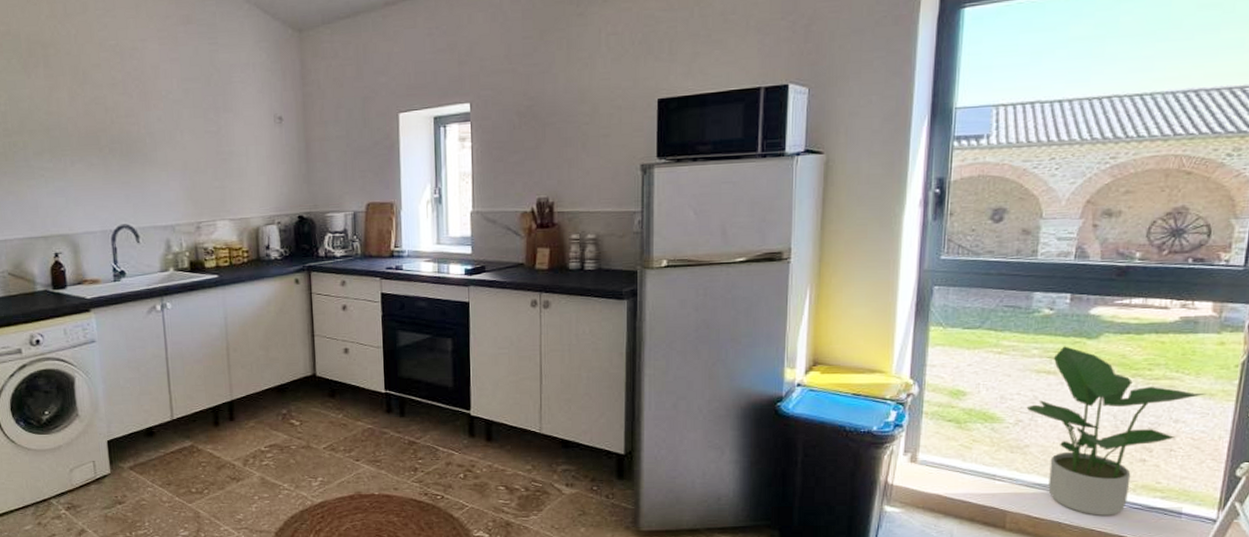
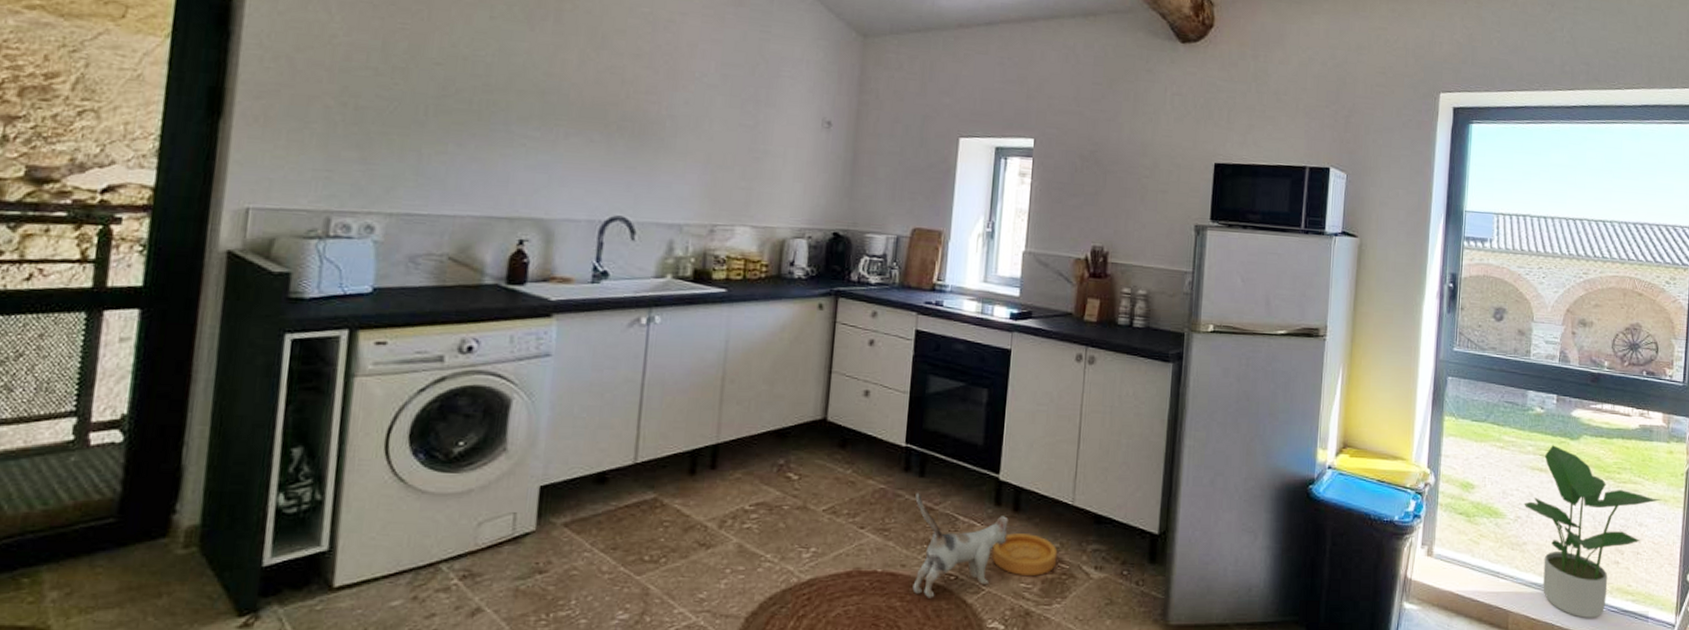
pet: none [399,430,483,514] -> present [912,493,1009,598]
pet bowl: none [471,459,530,493] -> present [992,533,1058,576]

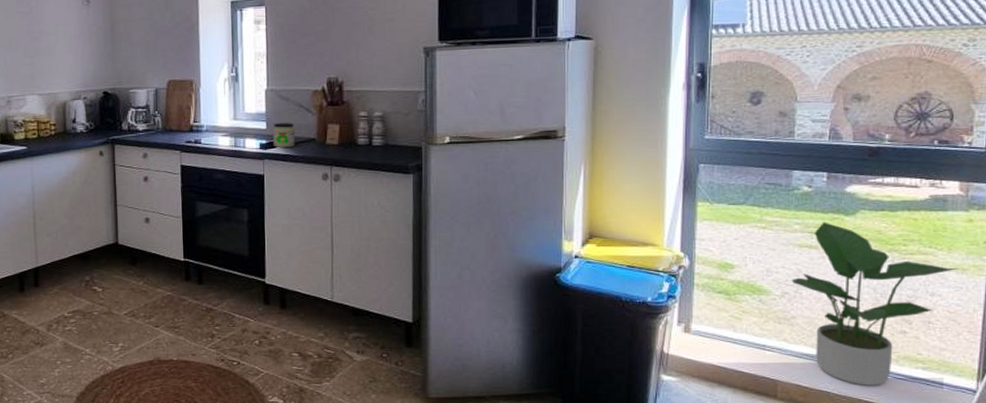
pet: present [912,493,1009,598] -> none [197,297,278,380]
pet bowl: present [992,533,1058,576] -> none [266,326,323,360]
jar: none [1025,291,1051,321] -> present [273,123,295,148]

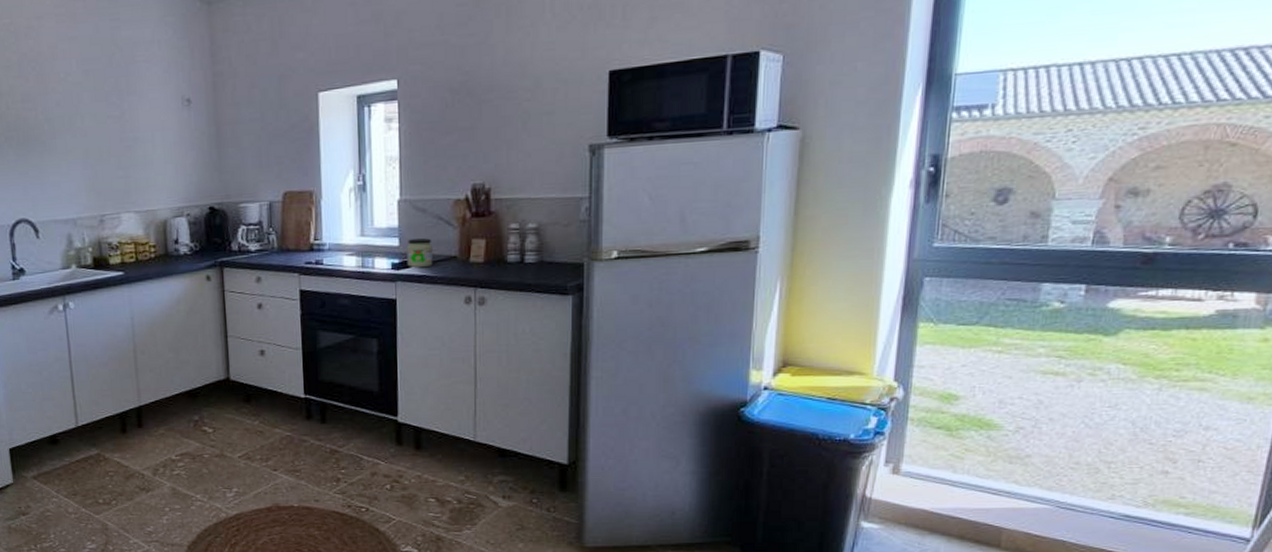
potted plant: present [791,222,959,386] -> none [1029,344,1245,534]

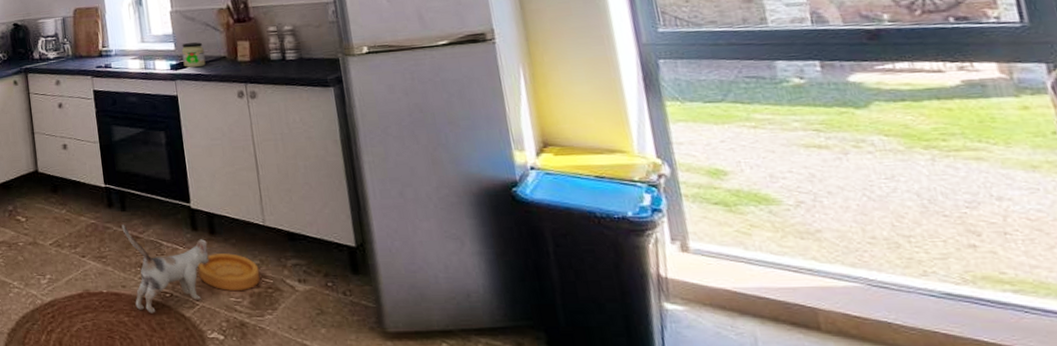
pet: none [320,438,412,527] -> present [121,225,210,313]
pet bowl: none [398,469,463,506] -> present [197,253,261,291]

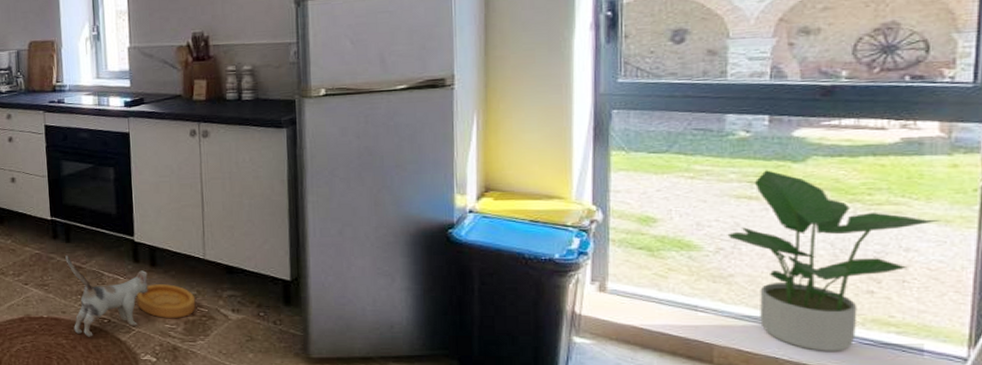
jar: present [181,42,206,68] -> none [137,80,161,106]
potted plant: none [804,117,1028,314] -> present [727,170,942,351]

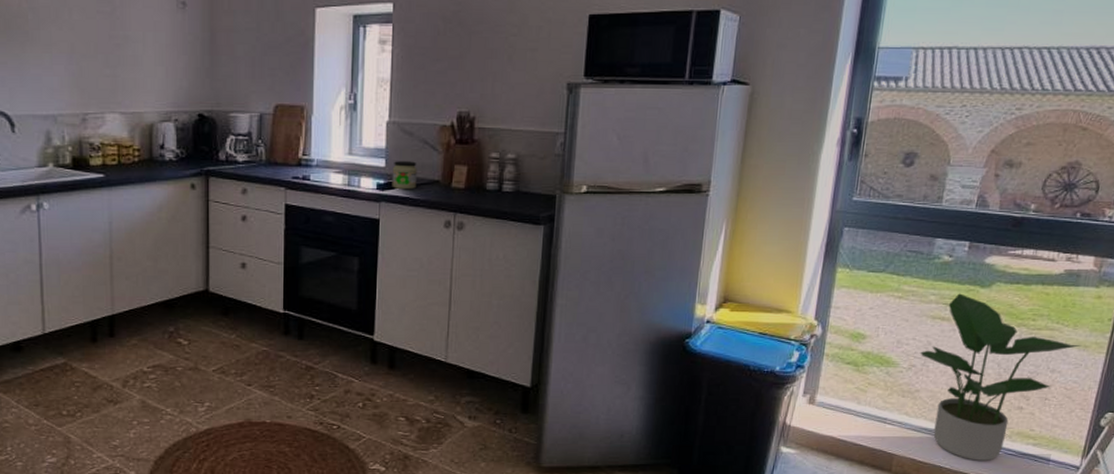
pet: present [65,255,149,337] -> none [296,354,385,445]
pet bowl: present [136,284,196,318] -> none [370,388,433,425]
jar: none [137,80,161,106] -> present [392,161,417,190]

